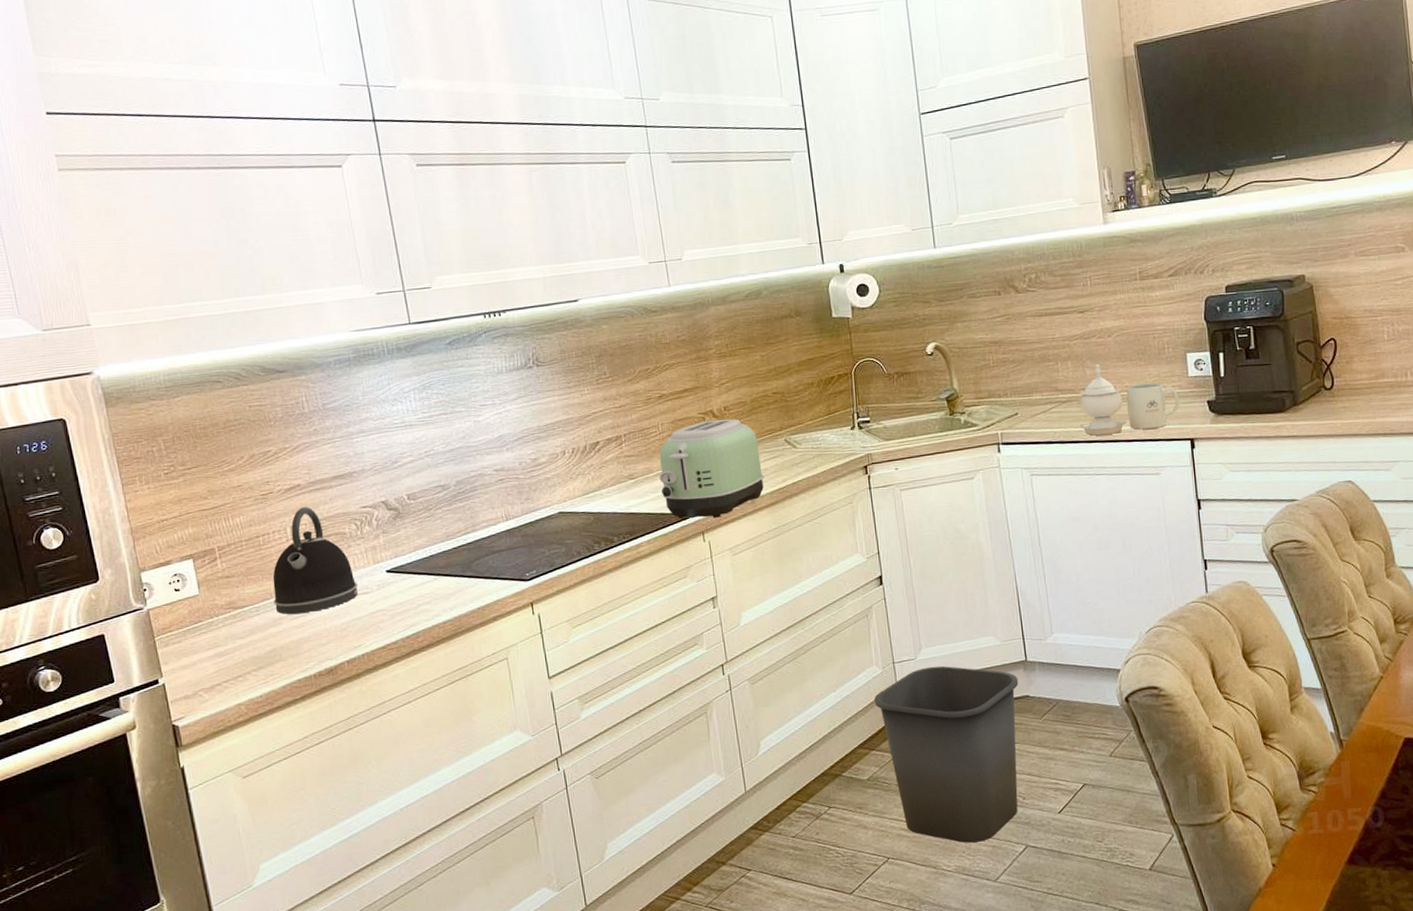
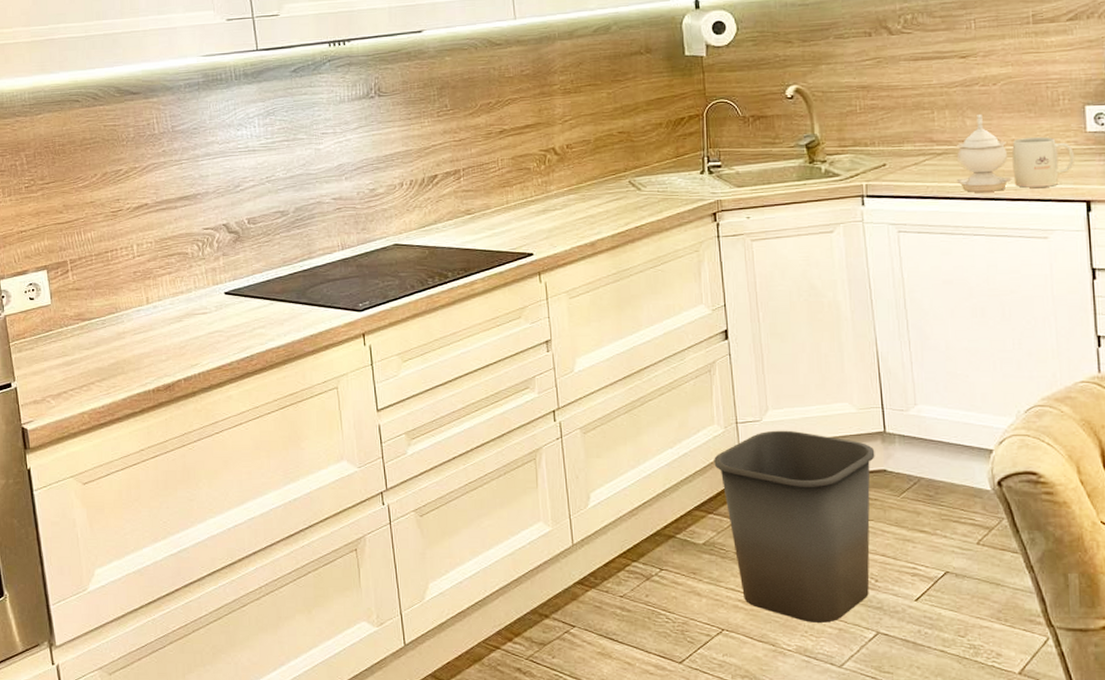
kettle: present [272,507,358,614] -> none [118,226,198,330]
toaster: present [659,418,765,519] -> none [497,157,607,259]

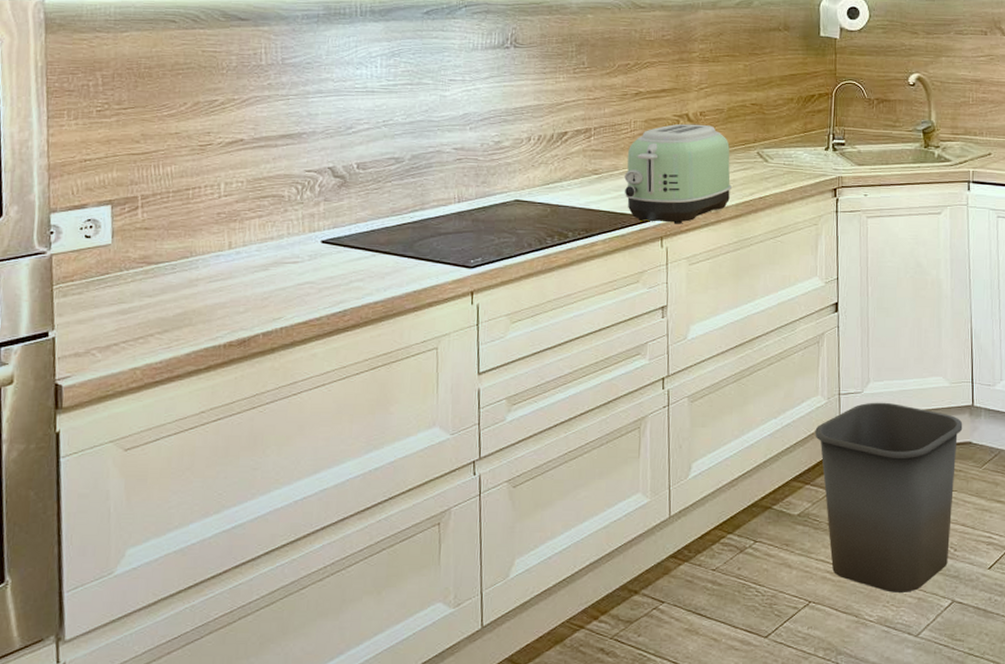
toaster: none [497,157,607,259] -> present [624,123,733,224]

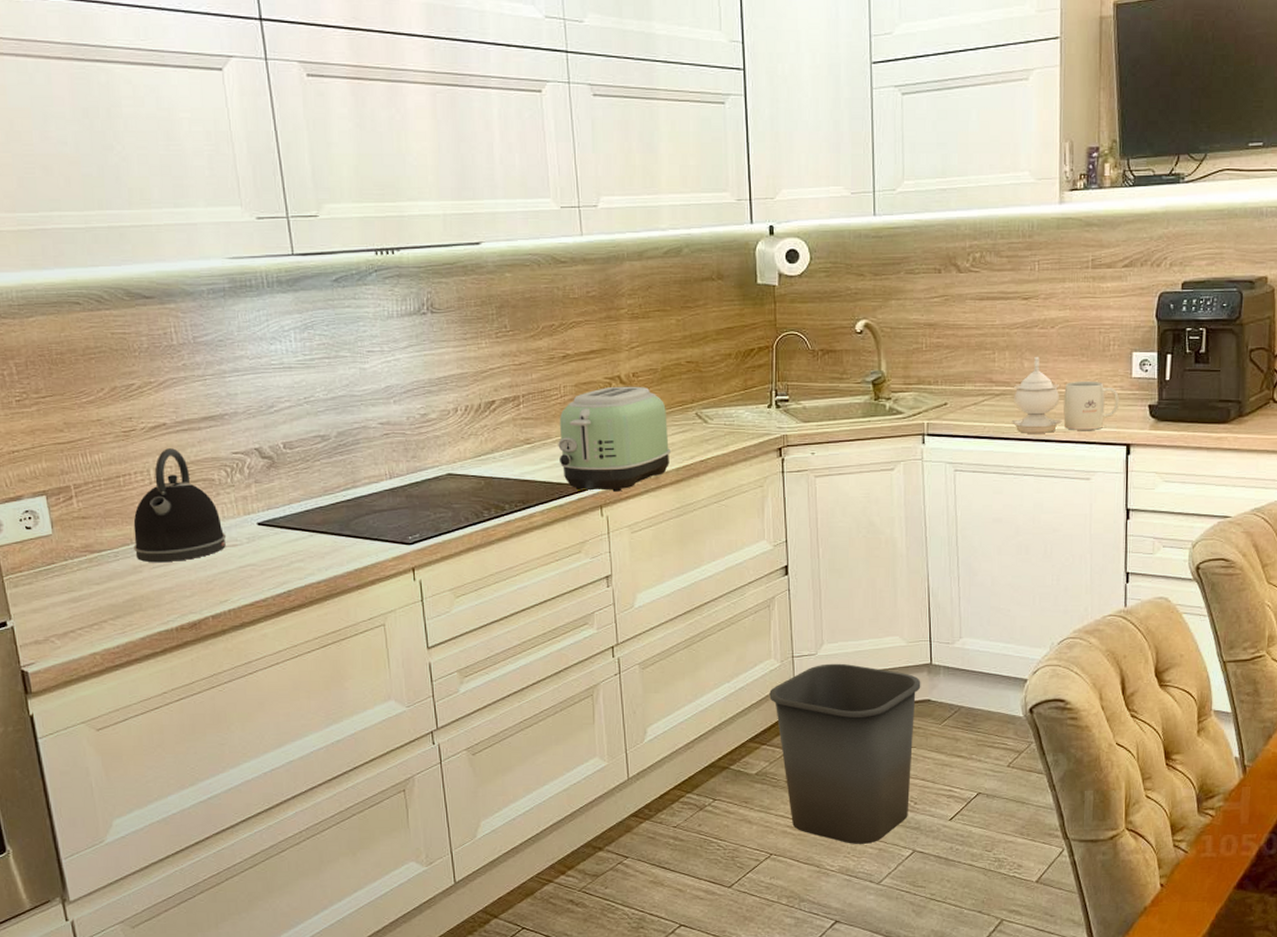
kettle: none [192,164,289,277] -> present [133,448,227,563]

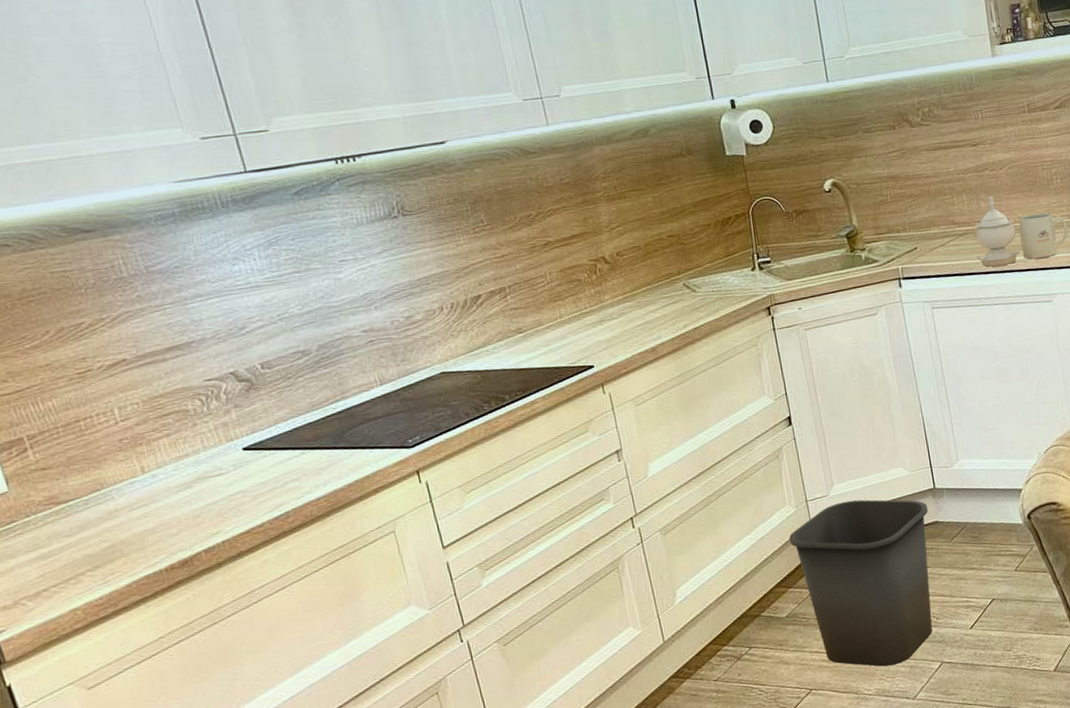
kettle: present [133,448,227,563] -> none [101,384,211,506]
toaster: present [558,386,672,492] -> none [548,264,665,371]

